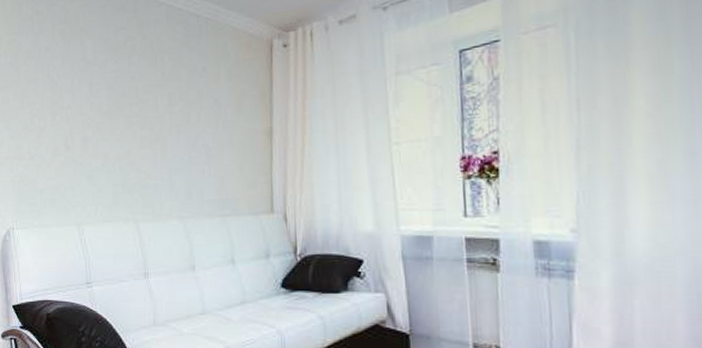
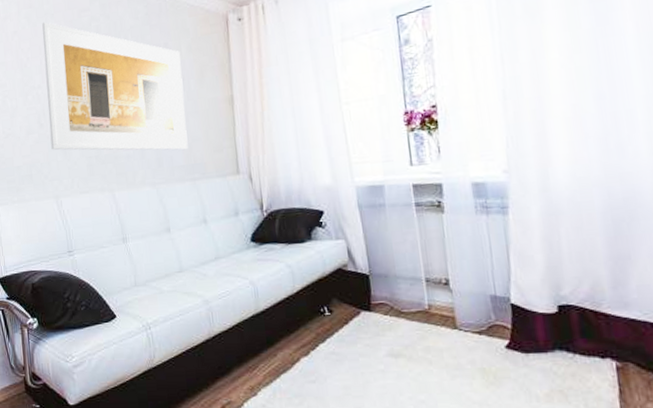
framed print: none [75,38,220,183] -> present [42,21,188,150]

